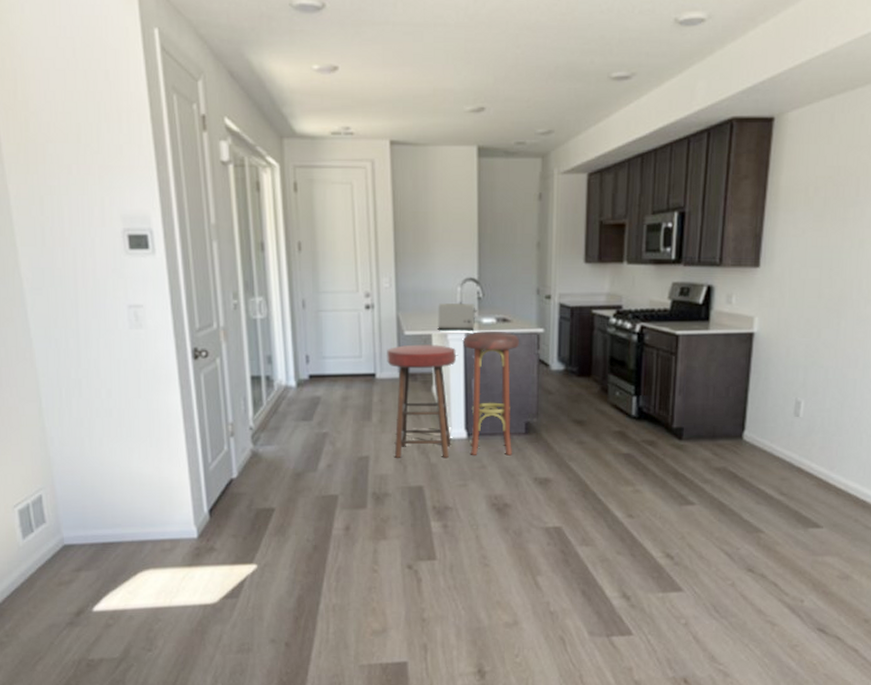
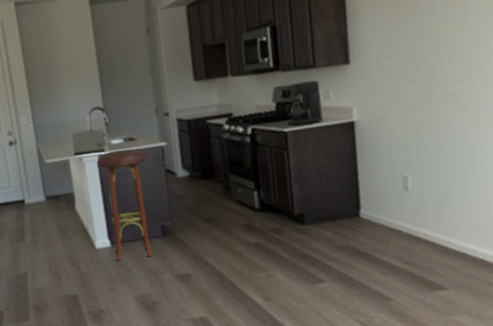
bar stool: present [387,344,456,459] -> none [32,168,98,272]
coffee maker: none [680,280,723,329] -> present [285,80,323,126]

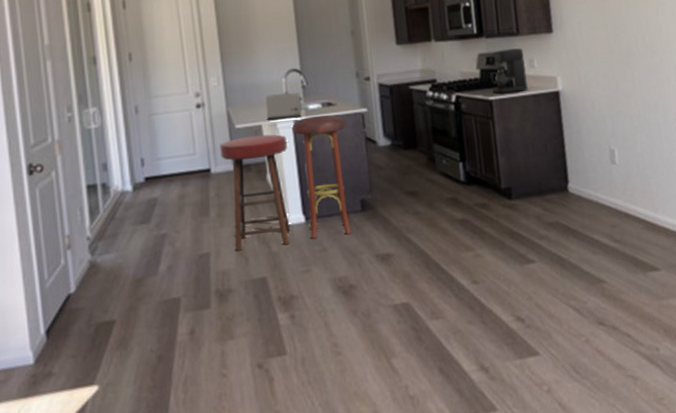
bar stool: none [32,168,98,272] -> present [220,134,291,251]

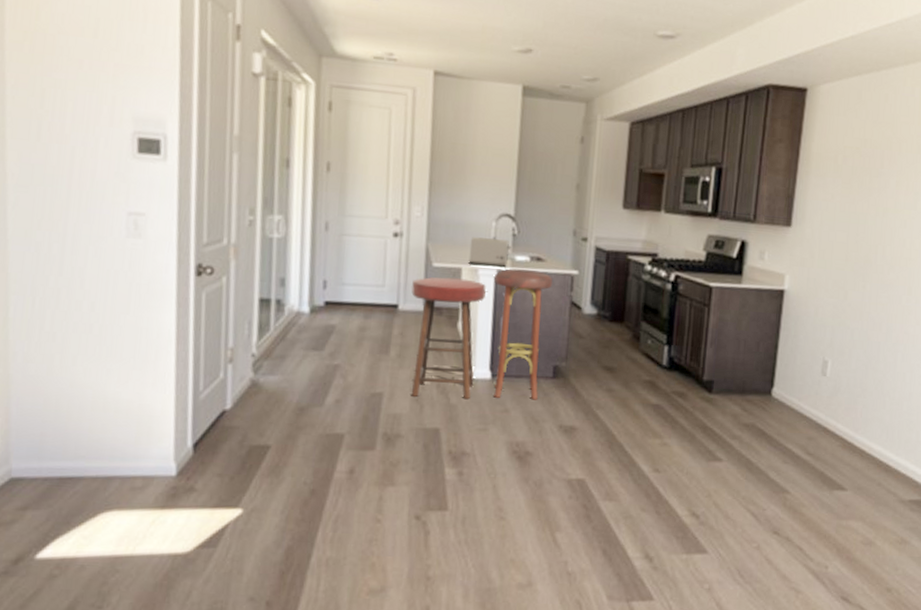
coffee maker: present [489,48,528,94] -> none [715,235,757,283]

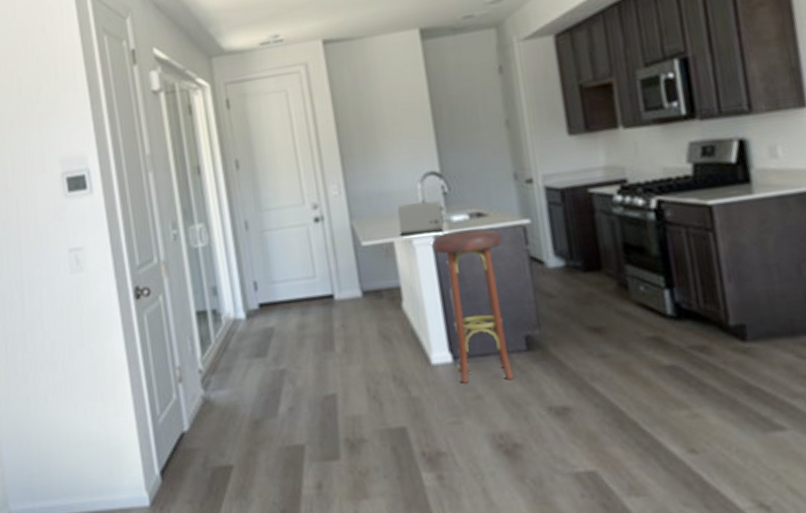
bar stool: present [411,277,486,400] -> none [344,253,435,394]

